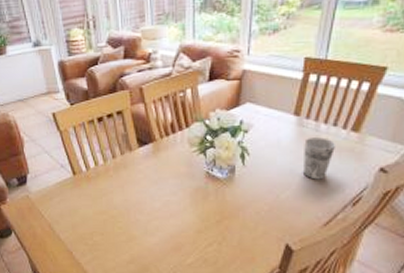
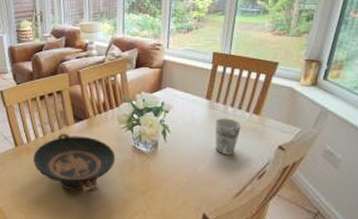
decorative bowl: none [94,159,186,223] -> present [33,133,116,193]

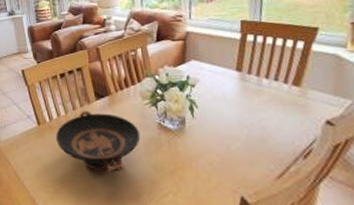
cup: present [215,118,242,155] -> none [248,91,280,132]

